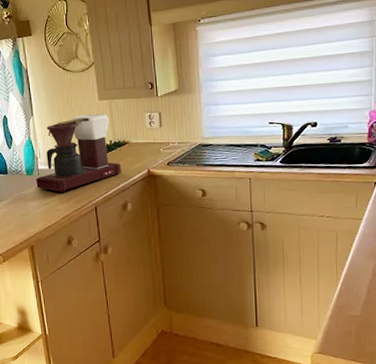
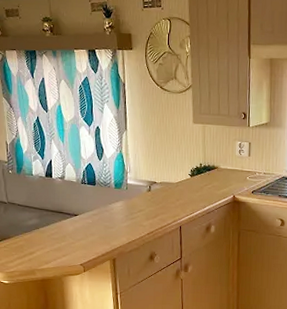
coffee maker: present [36,113,121,192] -> none [124,135,208,209]

